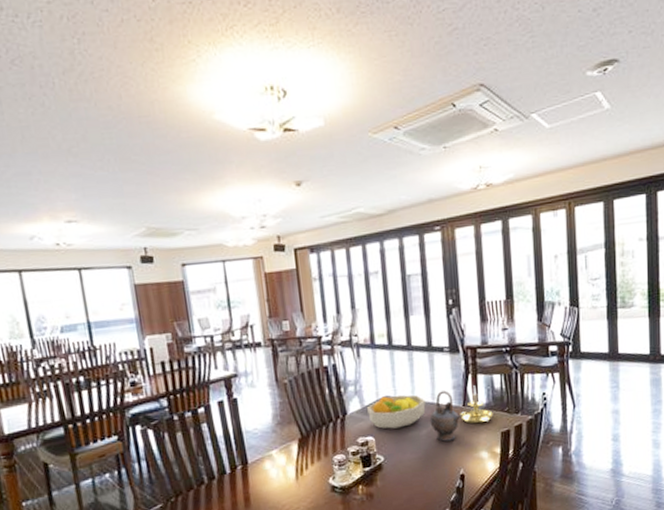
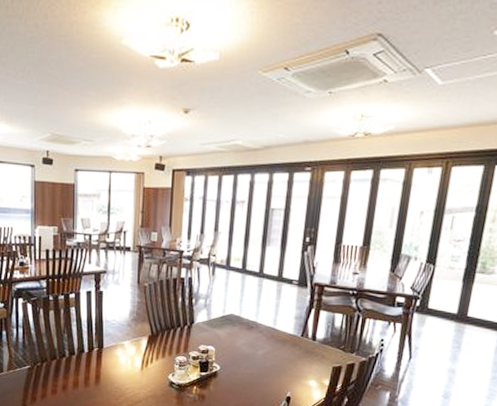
fruit bowl: present [367,394,426,429] -> none [213,314,267,344]
teapot: present [429,390,462,442] -> none [267,319,298,365]
candle holder: present [460,385,493,424] -> none [296,320,329,355]

